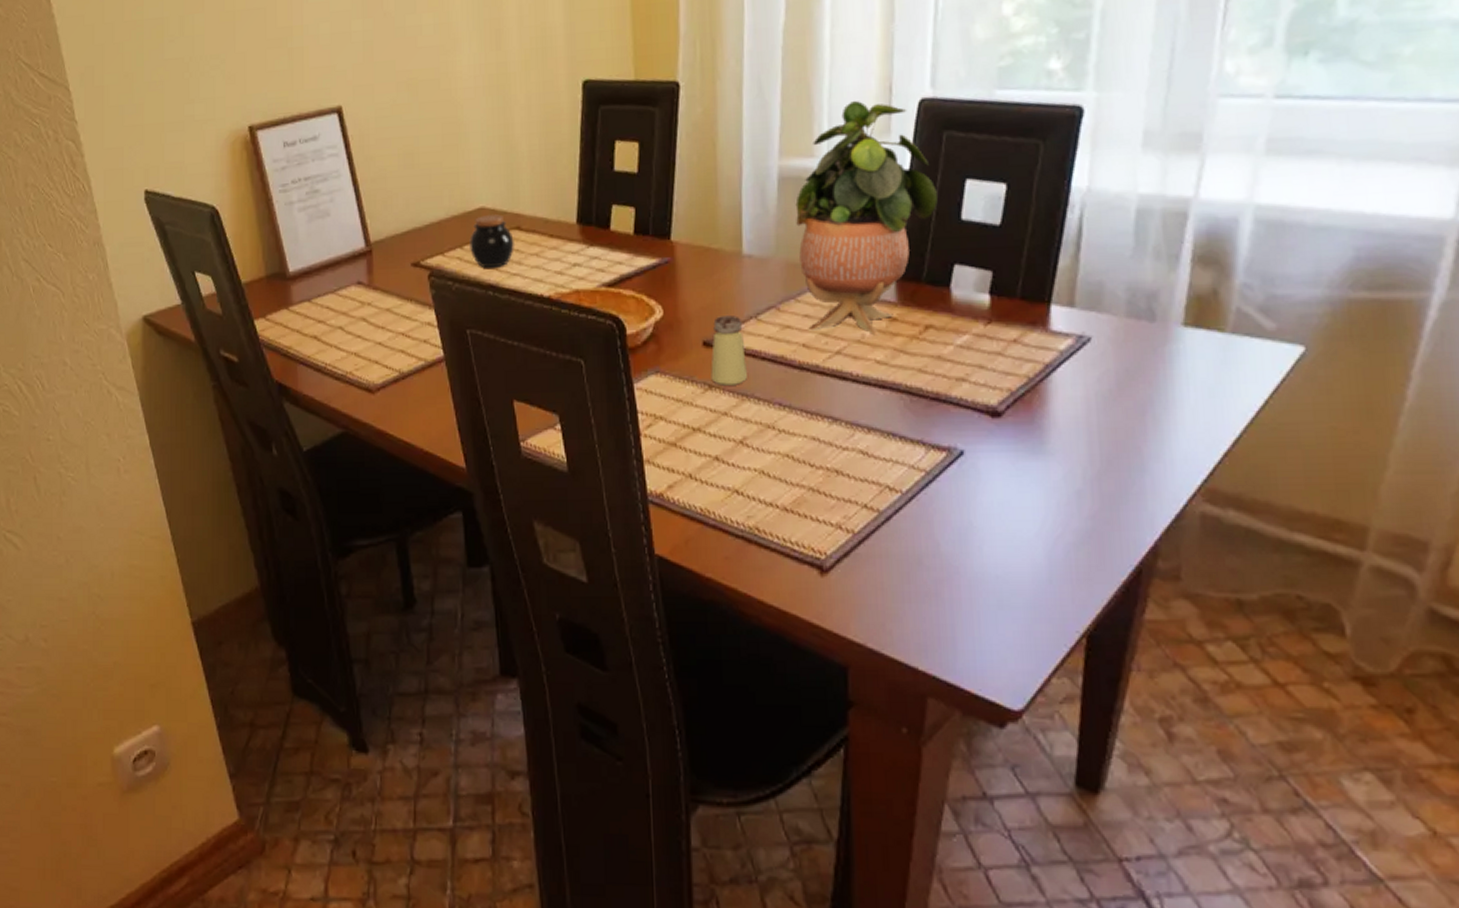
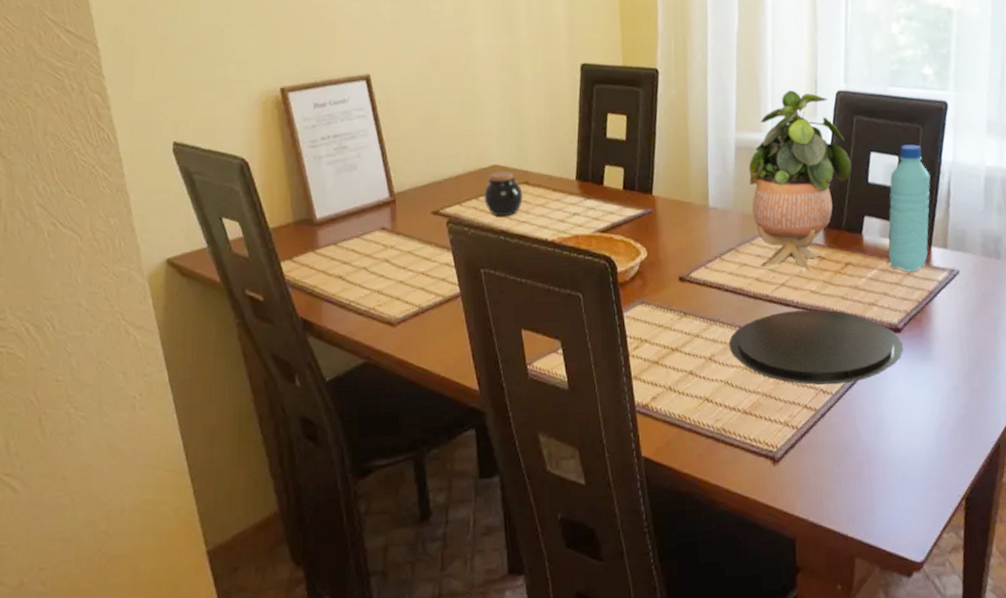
saltshaker: present [711,315,747,386] -> none [685,256,714,313]
plate: none [765,384,1005,481] -> present [728,310,904,385]
water bottle: none [986,167,1053,339] -> present [888,144,931,272]

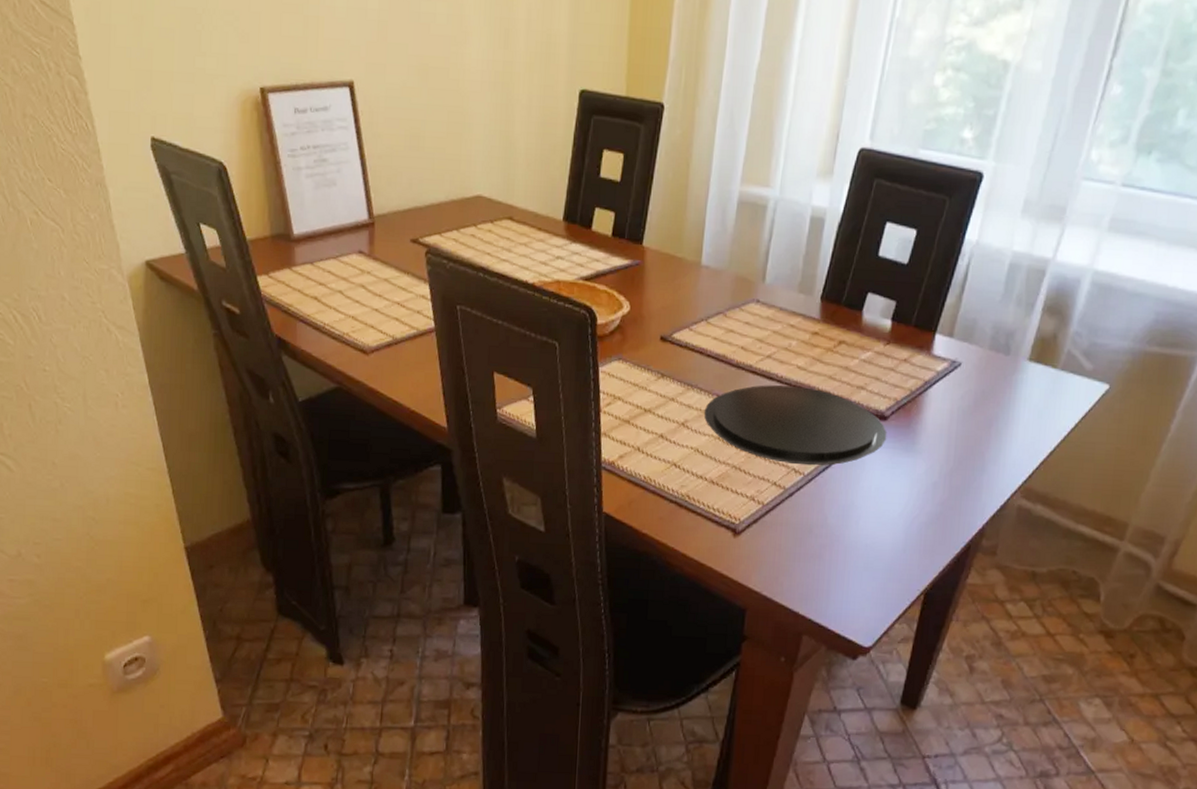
jar: present [483,171,524,217] -> none [464,203,507,252]
potted plant: present [748,90,852,271] -> none [747,141,863,346]
water bottle: present [888,144,931,272] -> none [887,217,949,359]

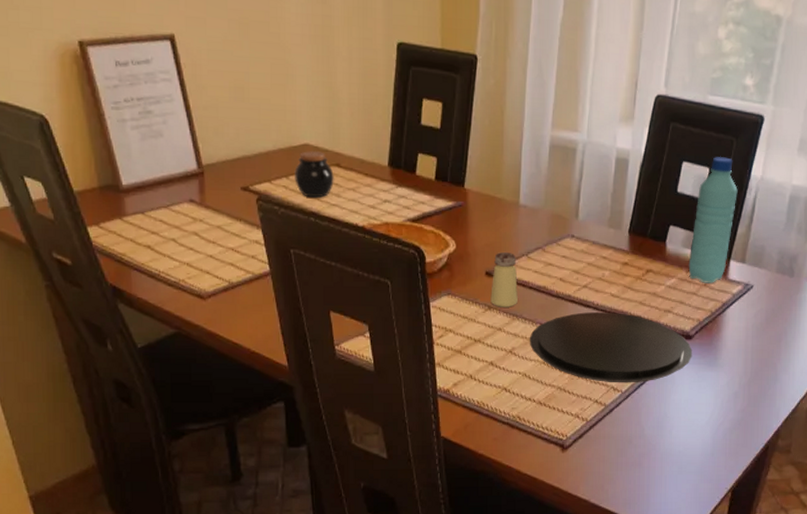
jar: none [464,203,507,252] -> present [293,151,335,198]
saltshaker: none [664,316,695,376] -> present [490,252,518,307]
water bottle: none [887,217,949,359] -> present [688,157,738,283]

